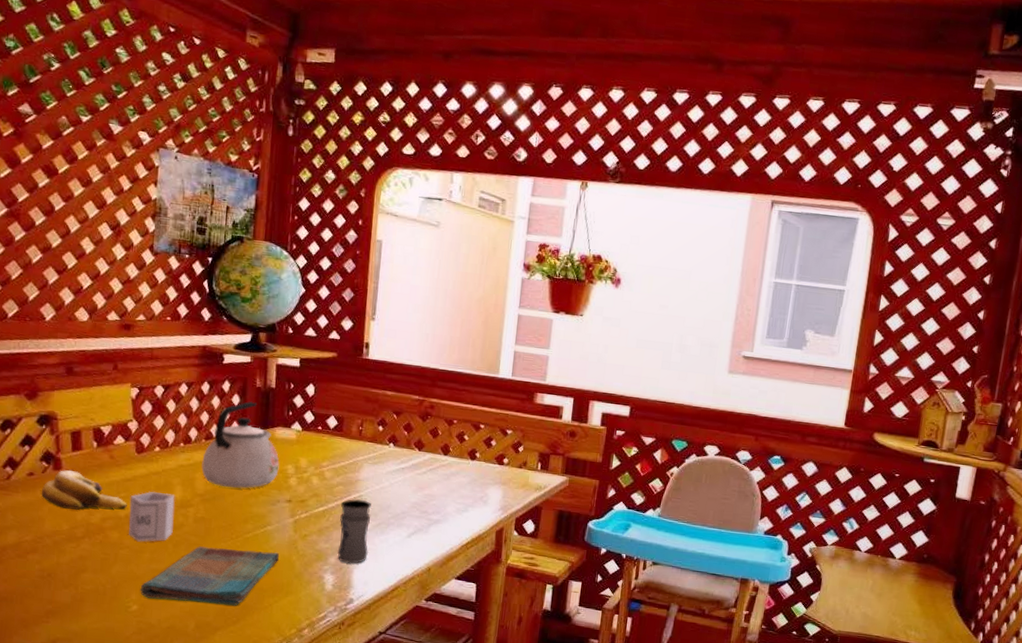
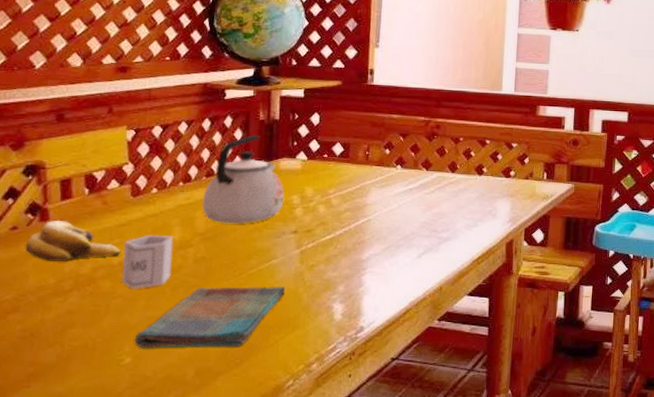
jar: present [337,499,371,564] -> none [346,224,380,290]

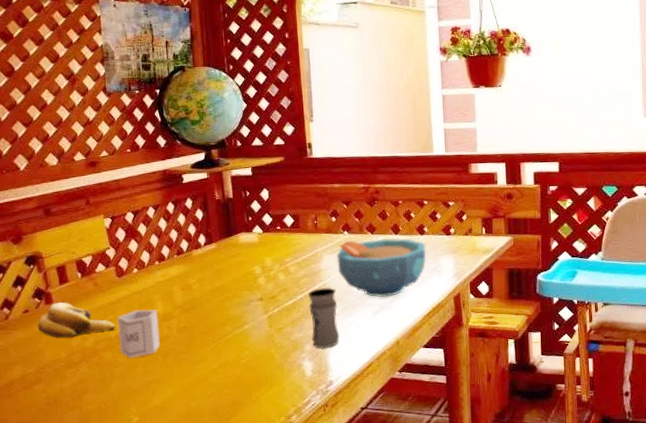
dish towel: present [134,286,285,348] -> none [138,348,259,409]
kettle: present [202,134,284,224] -> none [177,213,247,296]
jar: none [346,224,380,290] -> present [309,288,340,348]
bowl: none [385,176,483,239] -> present [337,238,426,298]

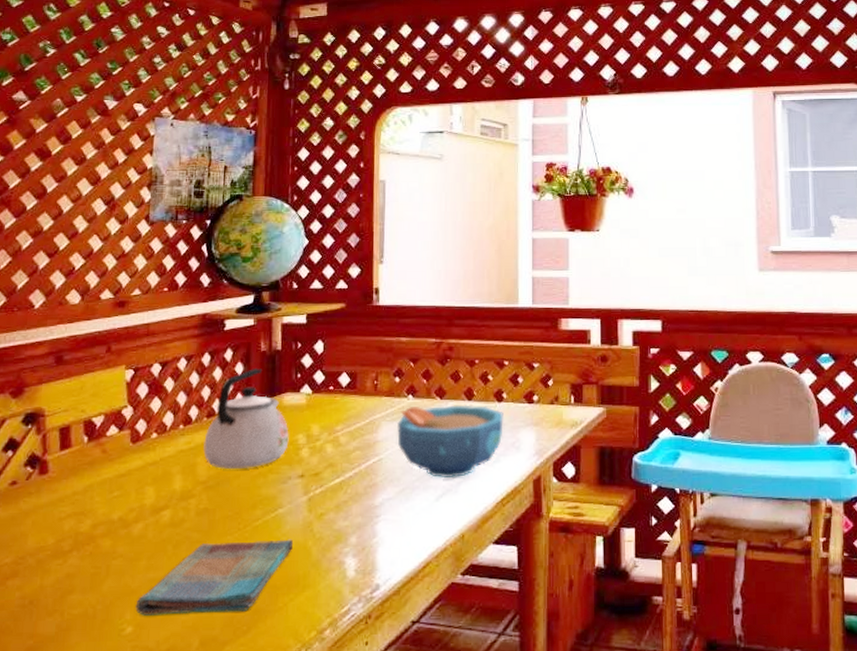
banana: present [37,302,116,338] -> none [24,472,121,519]
cup: present [117,310,160,358] -> none [123,485,175,548]
dish towel: none [138,348,259,409] -> present [135,539,293,616]
kettle: none [177,213,247,296] -> present [203,367,289,470]
jar: present [309,288,340,348] -> none [358,464,393,541]

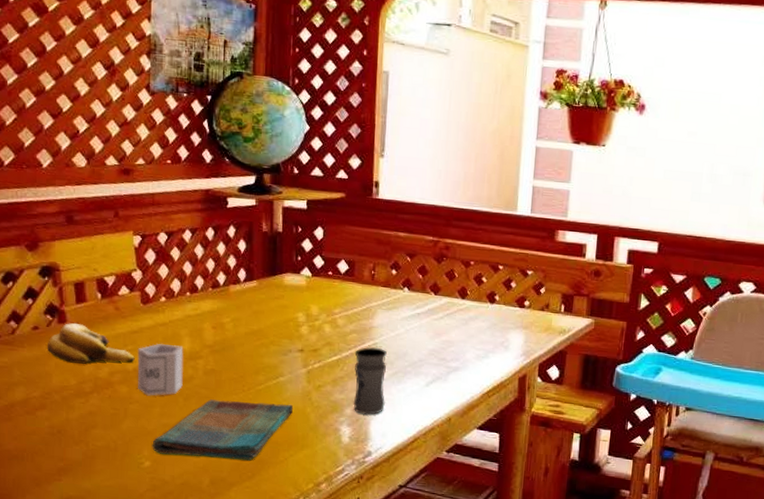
banana: none [24,472,121,519] -> present [47,322,135,364]
cup: none [123,485,175,548] -> present [137,344,184,396]
kettle: present [203,367,289,470] -> none [209,246,290,339]
jar: none [358,464,393,541] -> present [353,347,387,415]
bowl: present [397,405,503,479] -> none [392,299,495,368]

